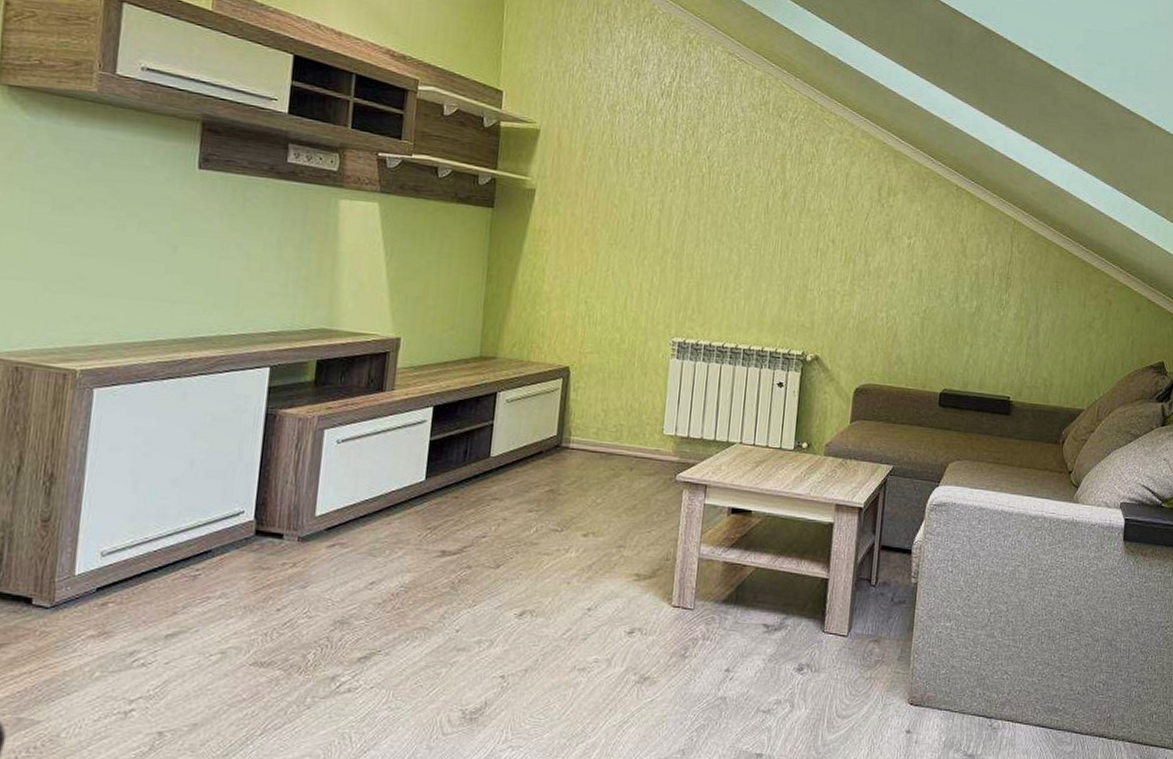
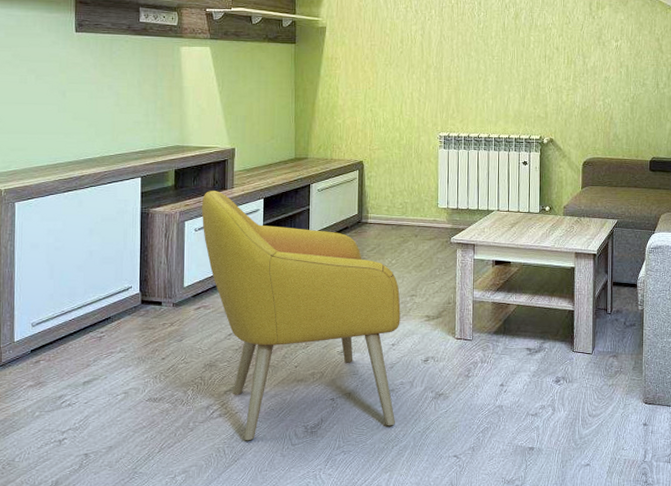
armchair: none [347,391,604,726] -> present [201,191,401,441]

